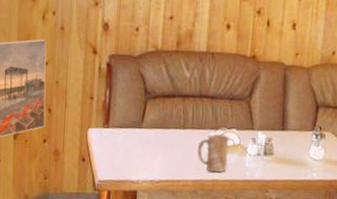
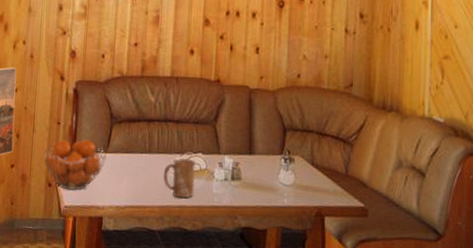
fruit basket: none [76,114,141,165] -> present [42,139,107,190]

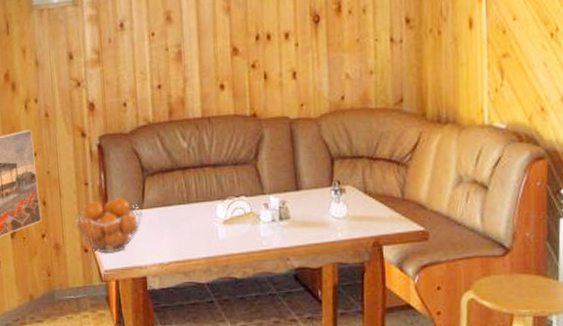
mug: present [163,158,195,199] -> none [205,204,241,246]

